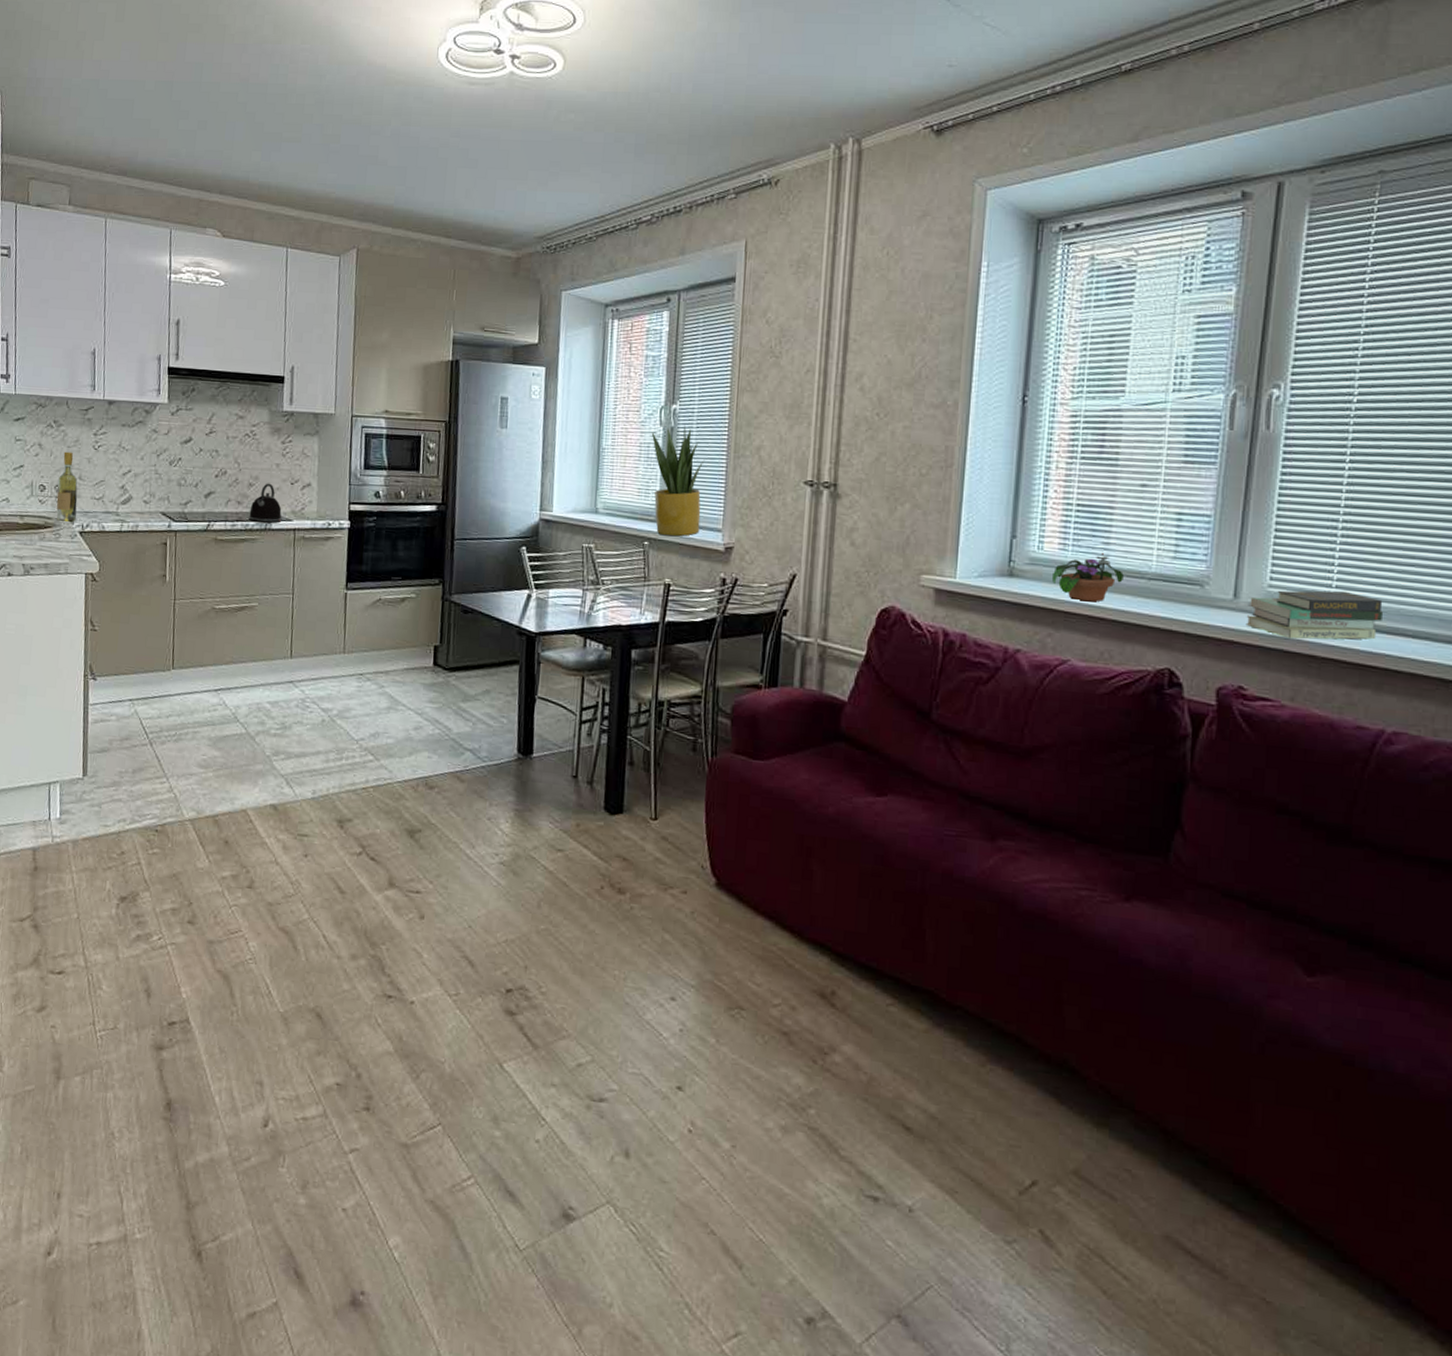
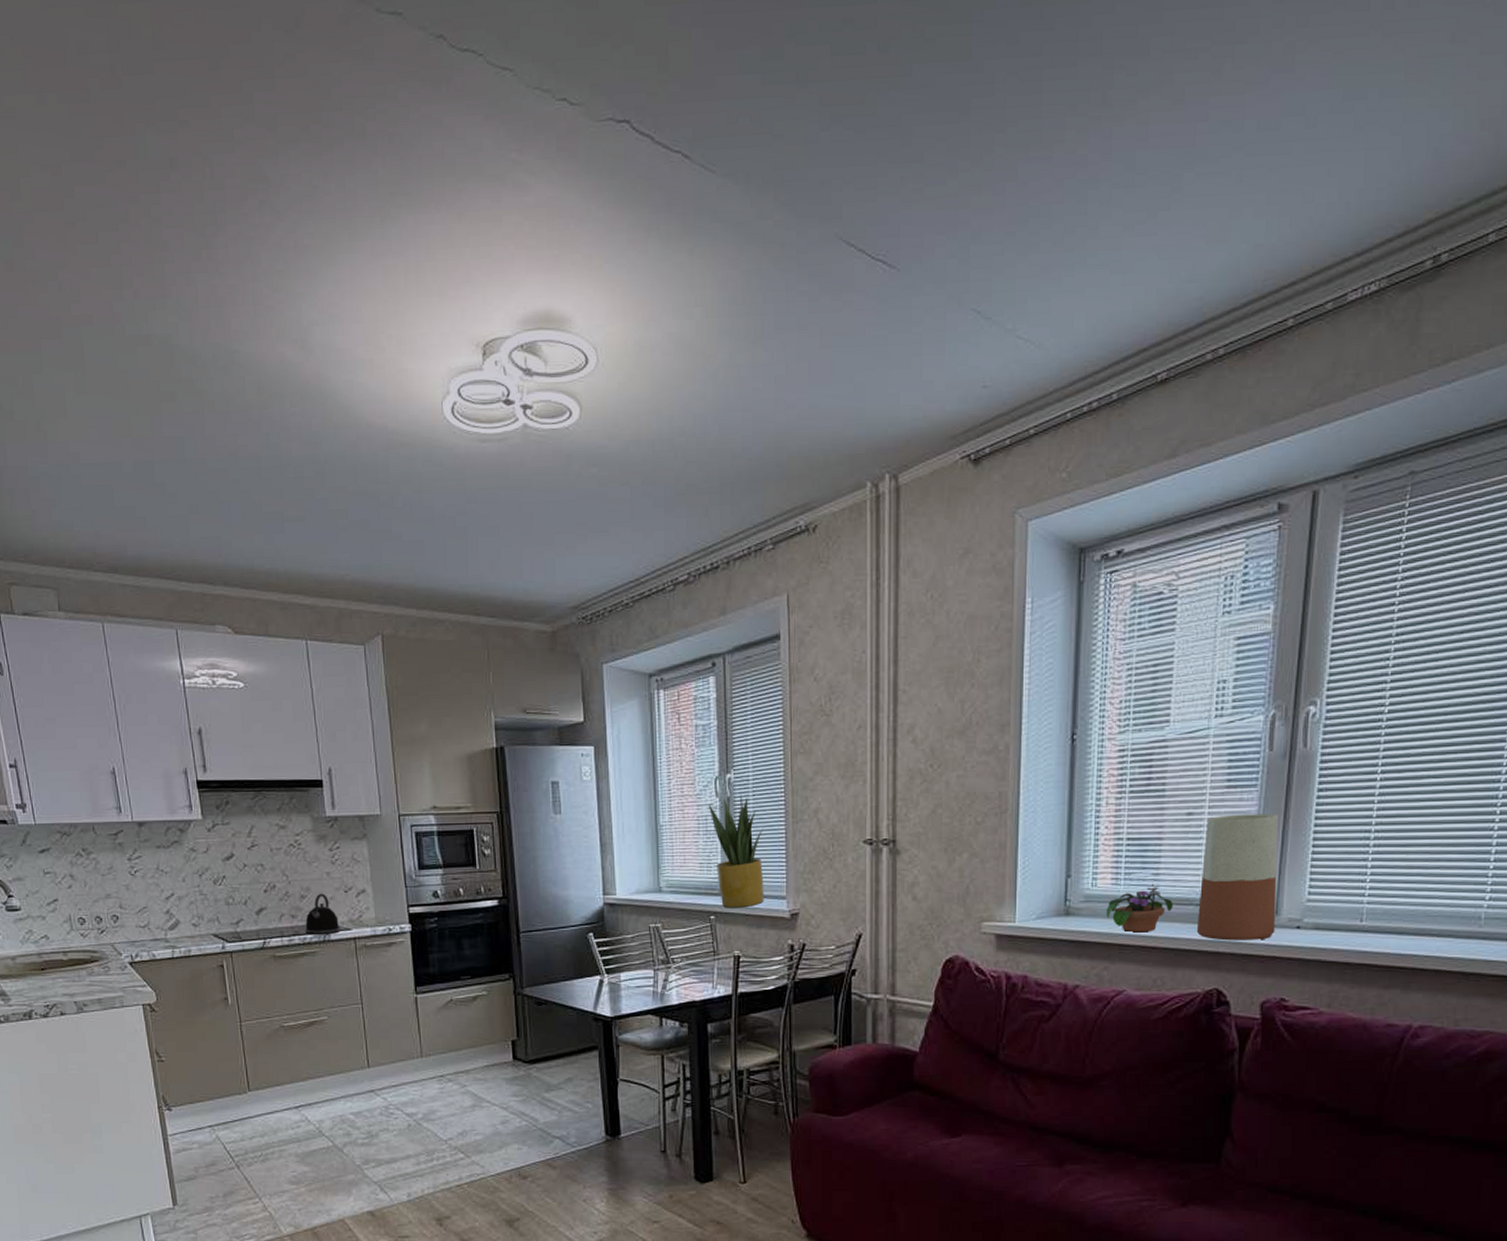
bottle: present [56,451,78,523] -> none [96,880,124,955]
vase: none [1148,490,1238,622] -> present [1196,813,1278,941]
books: present [1246,590,1383,640] -> none [1286,898,1411,949]

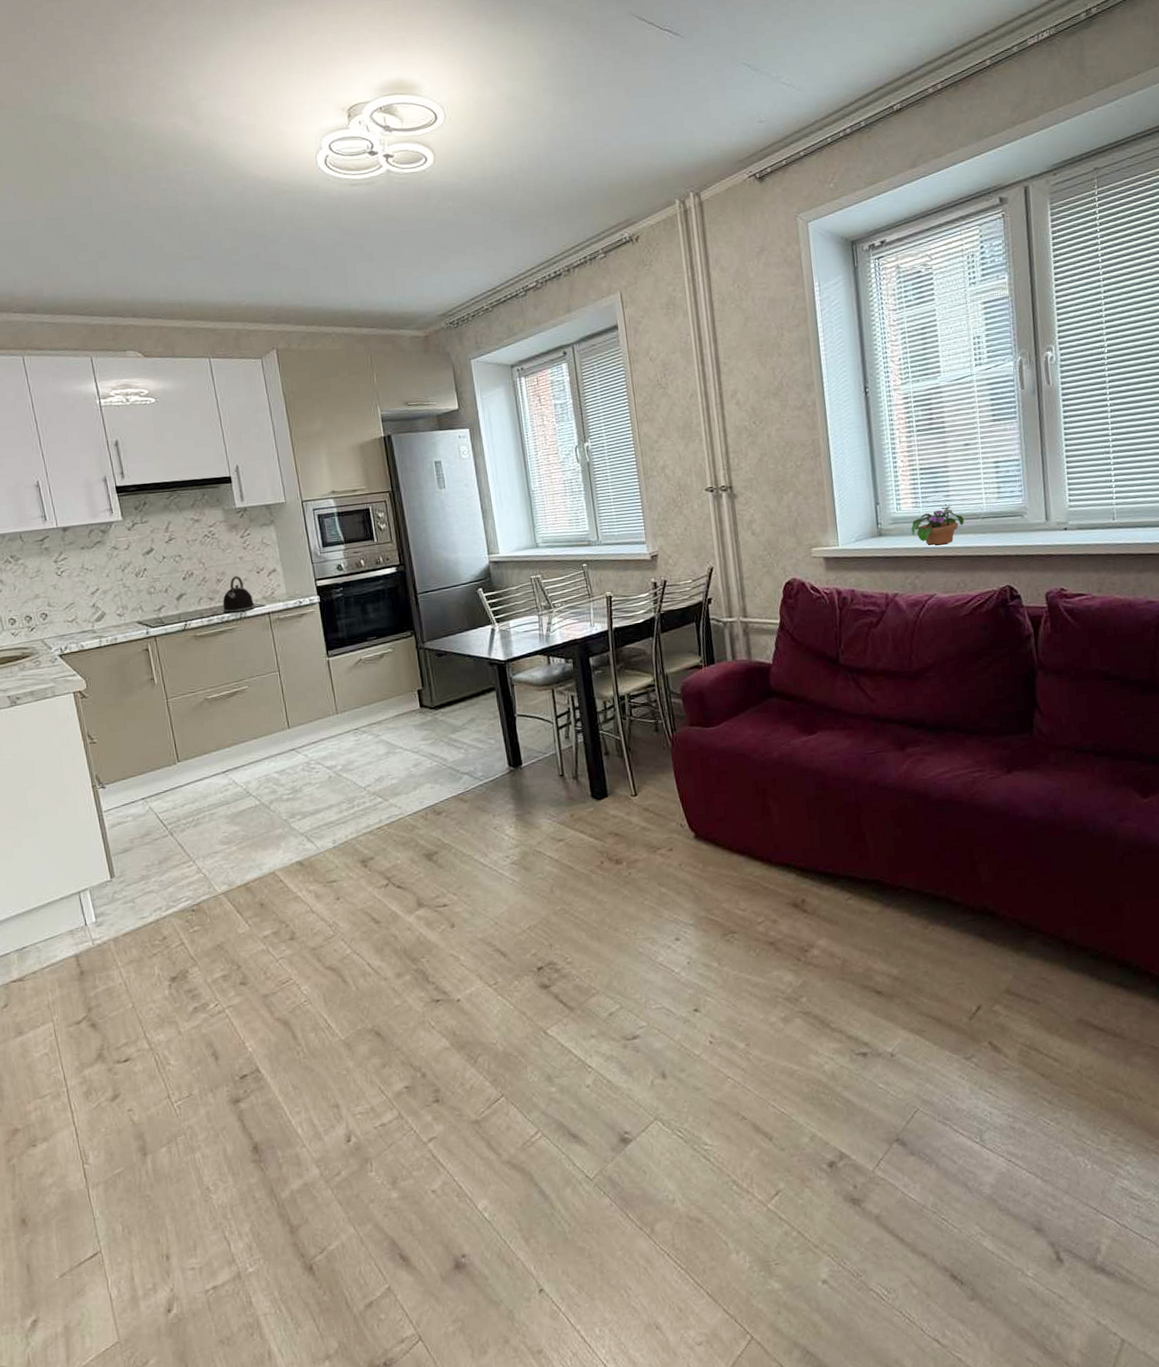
planter: present [708,794,764,908] -> none [571,458,627,556]
vase: present [1196,813,1278,941] -> none [980,439,1048,546]

